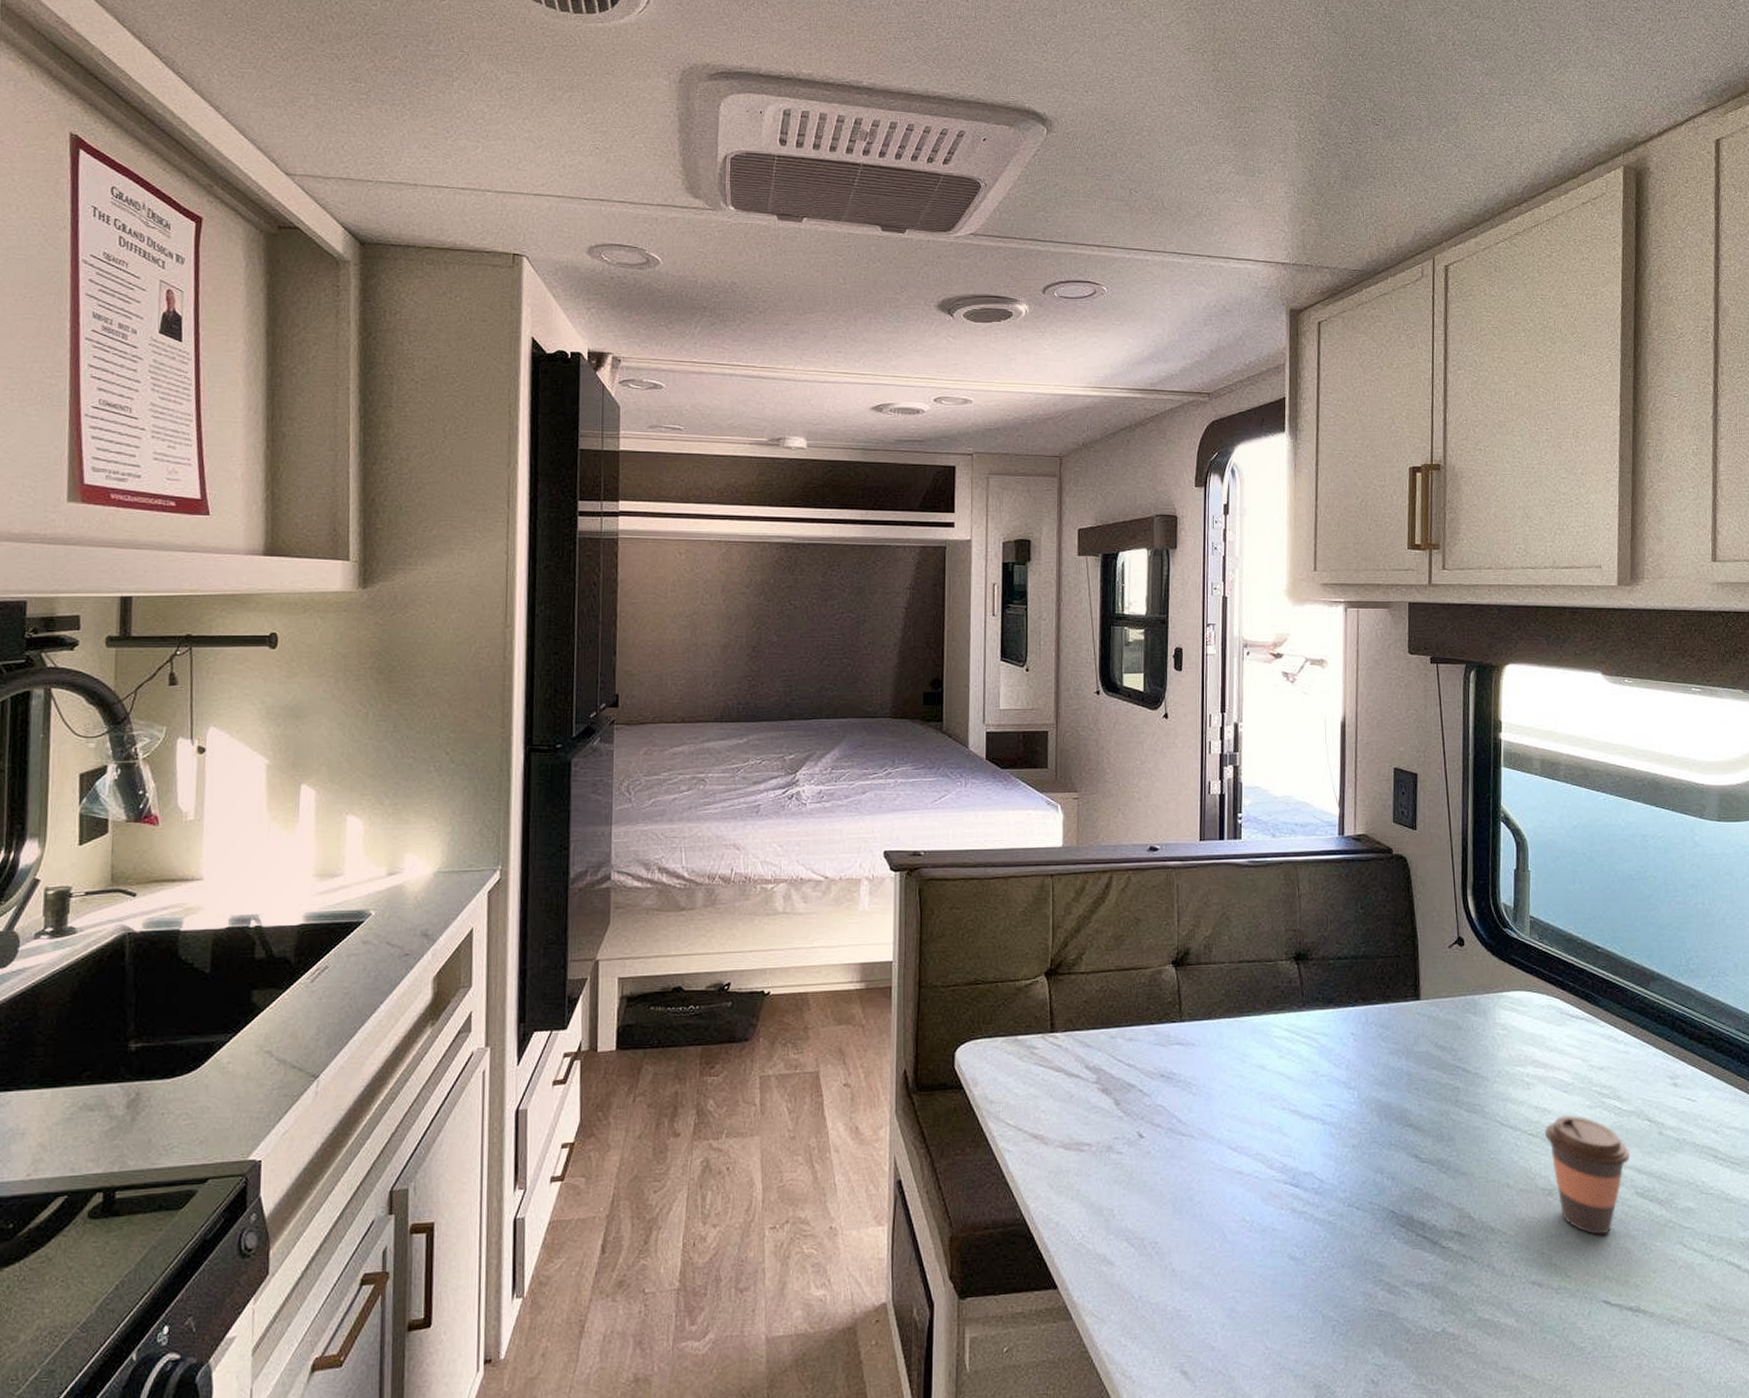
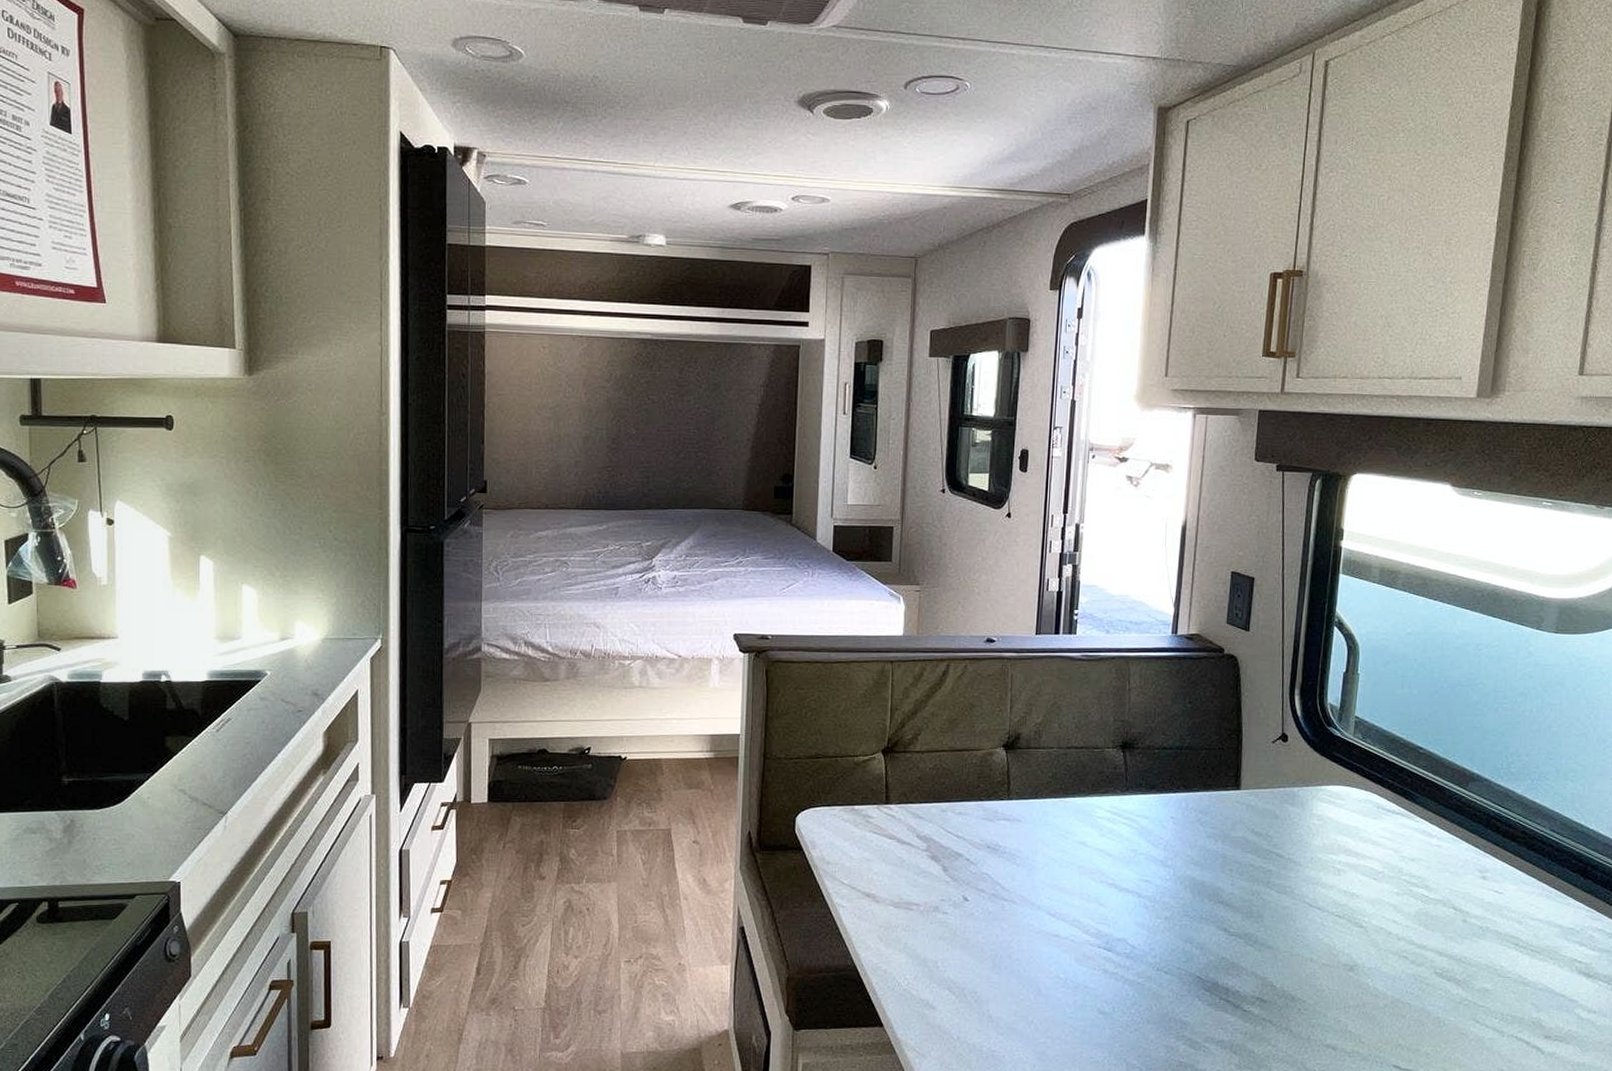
coffee cup: present [1544,1115,1631,1235] -> none [1351,901,1433,1008]

